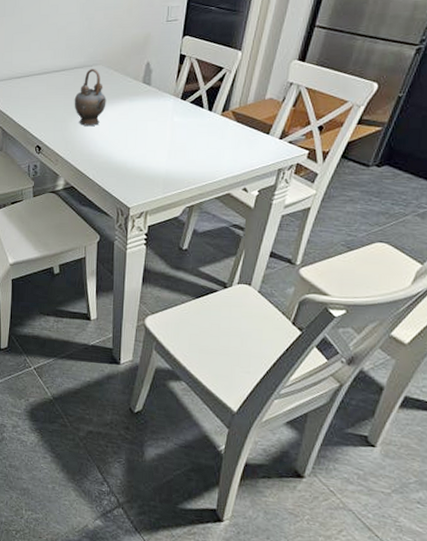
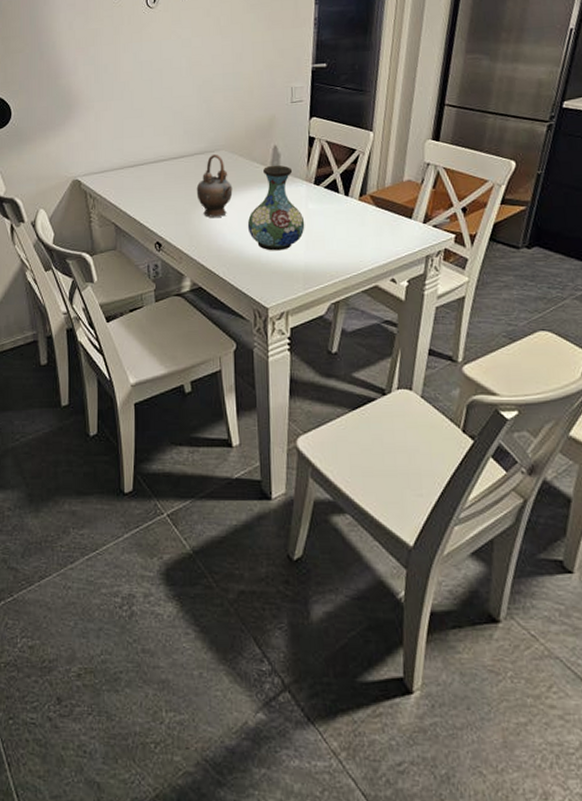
vase: none [117,80,169,158] -> present [247,165,305,251]

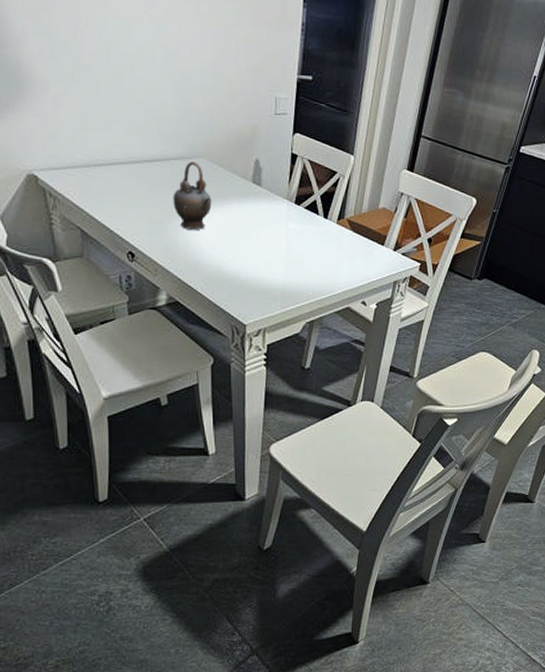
vase: present [247,165,305,251] -> none [226,179,284,269]

